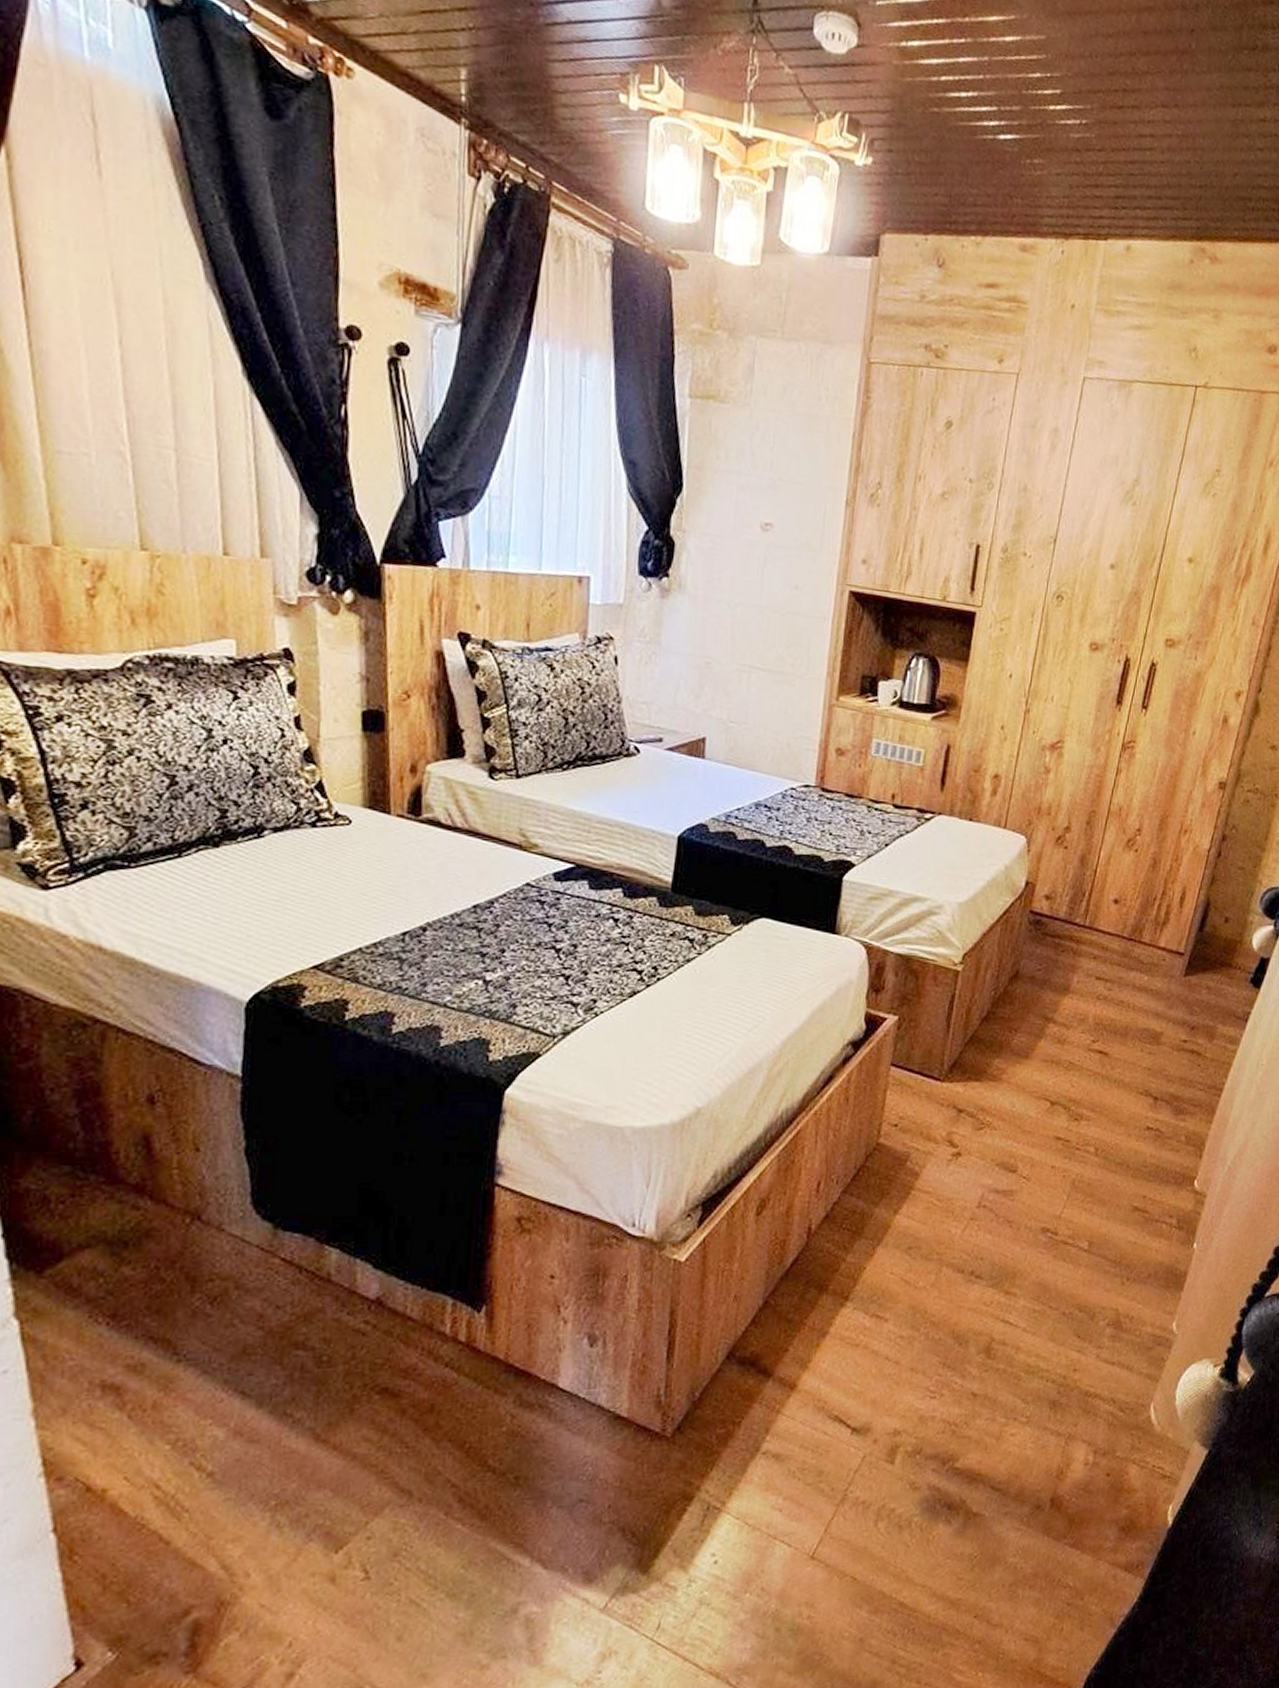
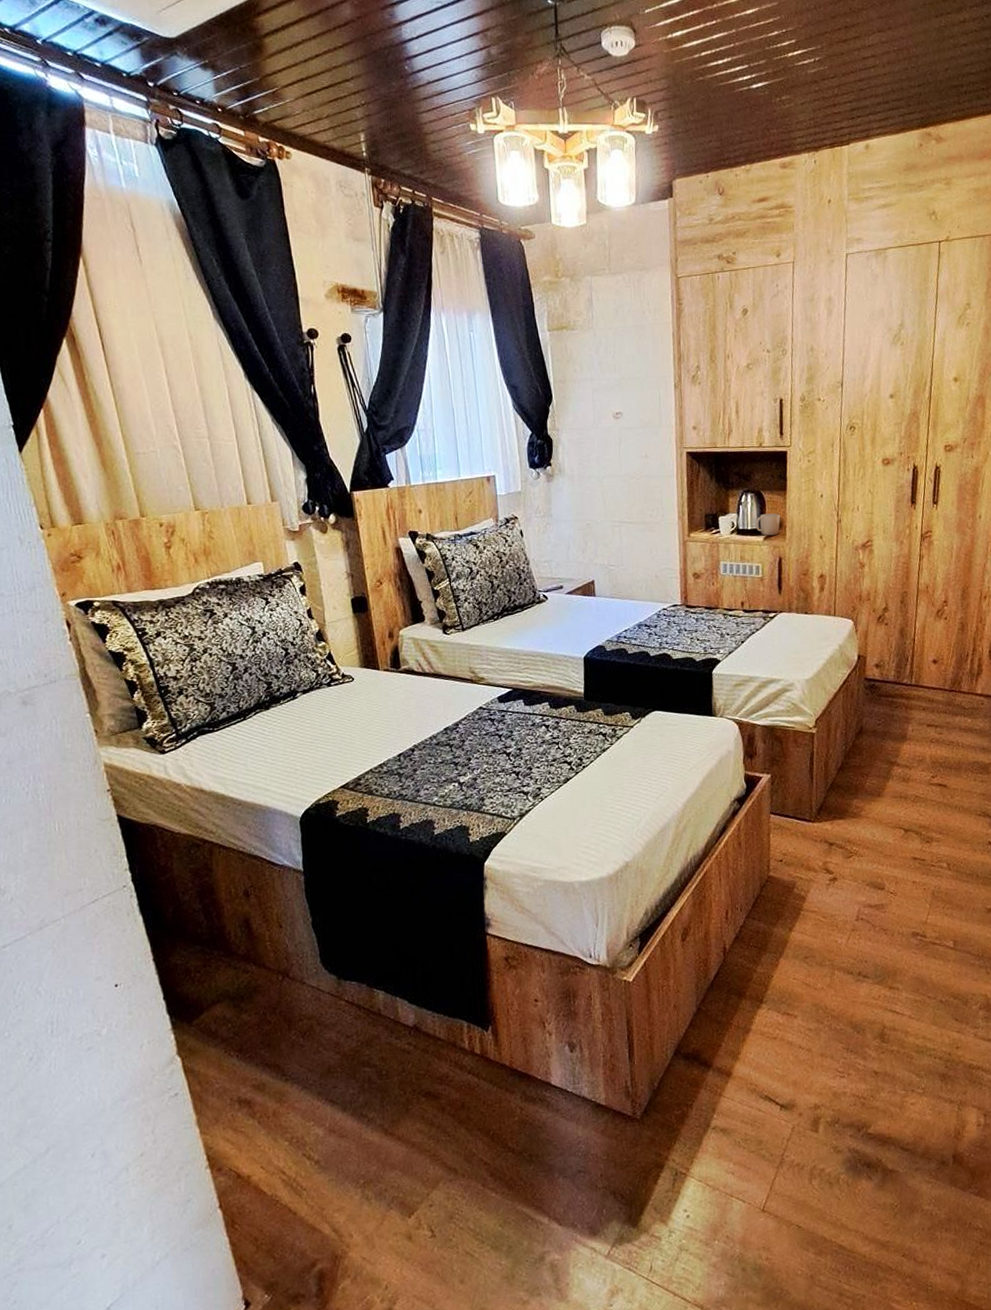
mug: none [924,686,956,716] -> present [756,513,780,536]

